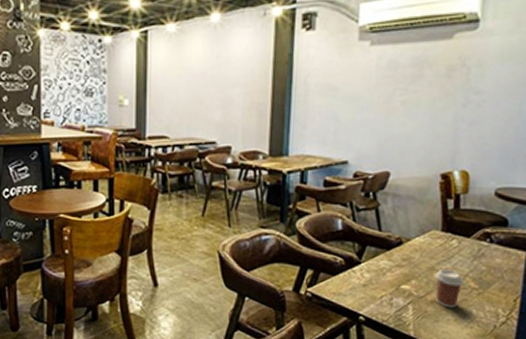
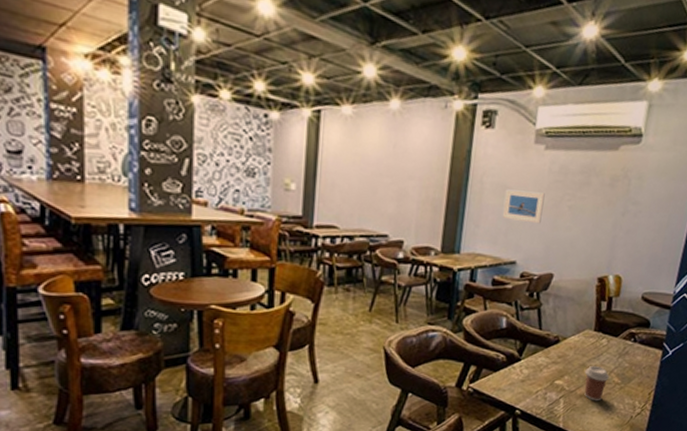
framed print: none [329,89,374,122] -> present [502,189,545,224]

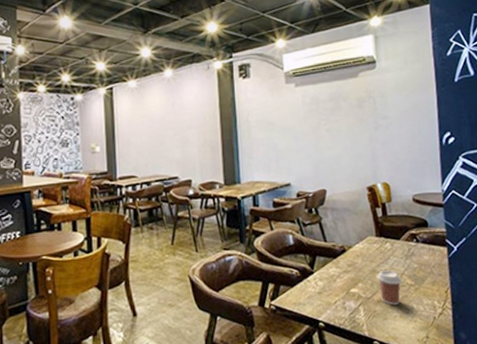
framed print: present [502,189,545,224] -> none [269,122,305,149]

